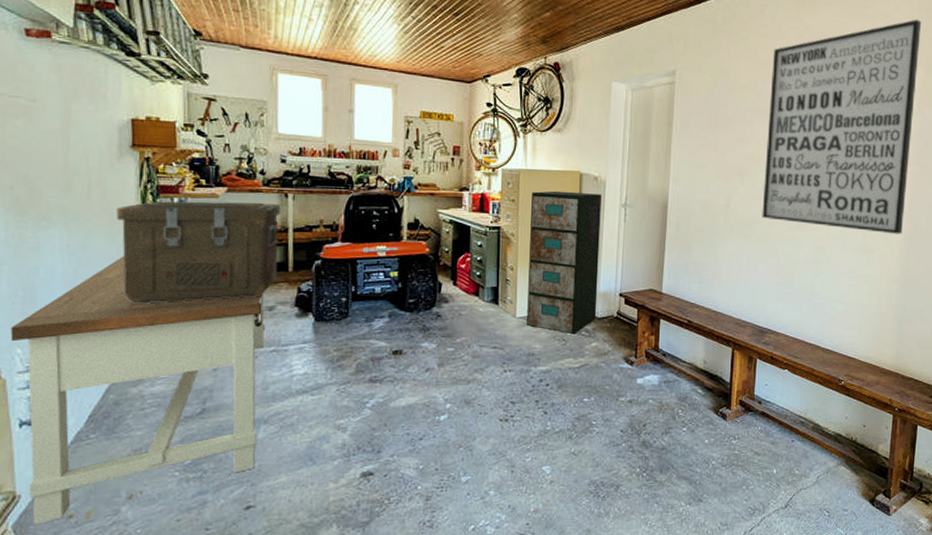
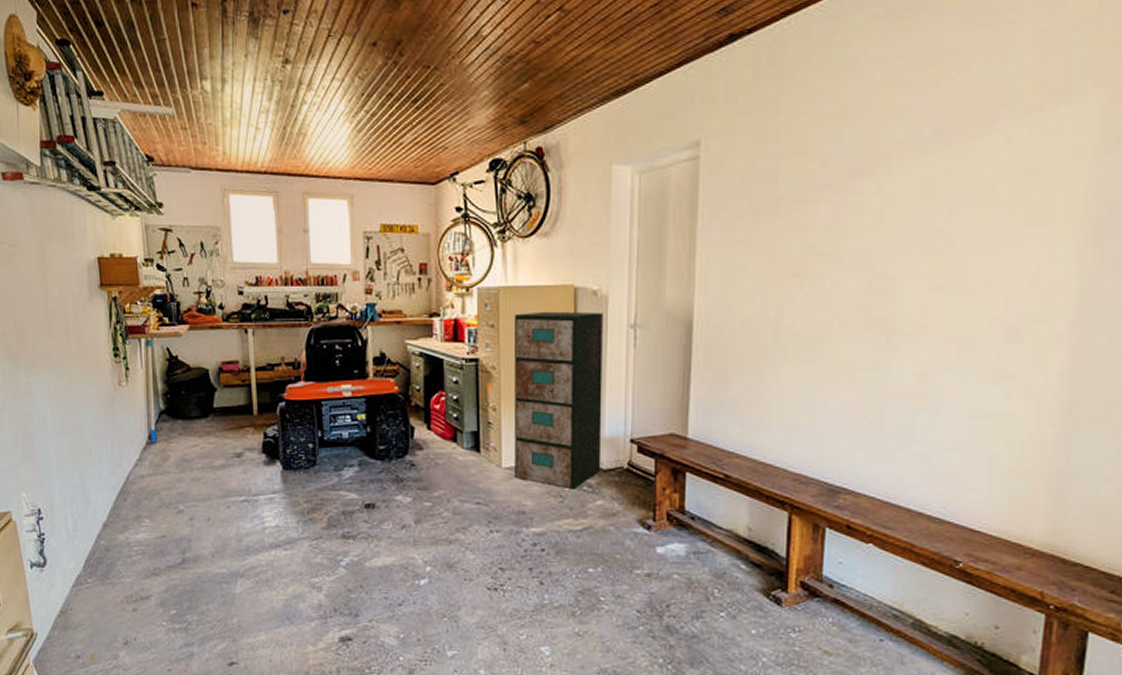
desk: present [10,256,266,525] -> none [16,400,236,663]
ammunition box: present [116,201,281,305] -> none [92,340,243,450]
wall art: present [762,19,921,235] -> none [831,15,1104,352]

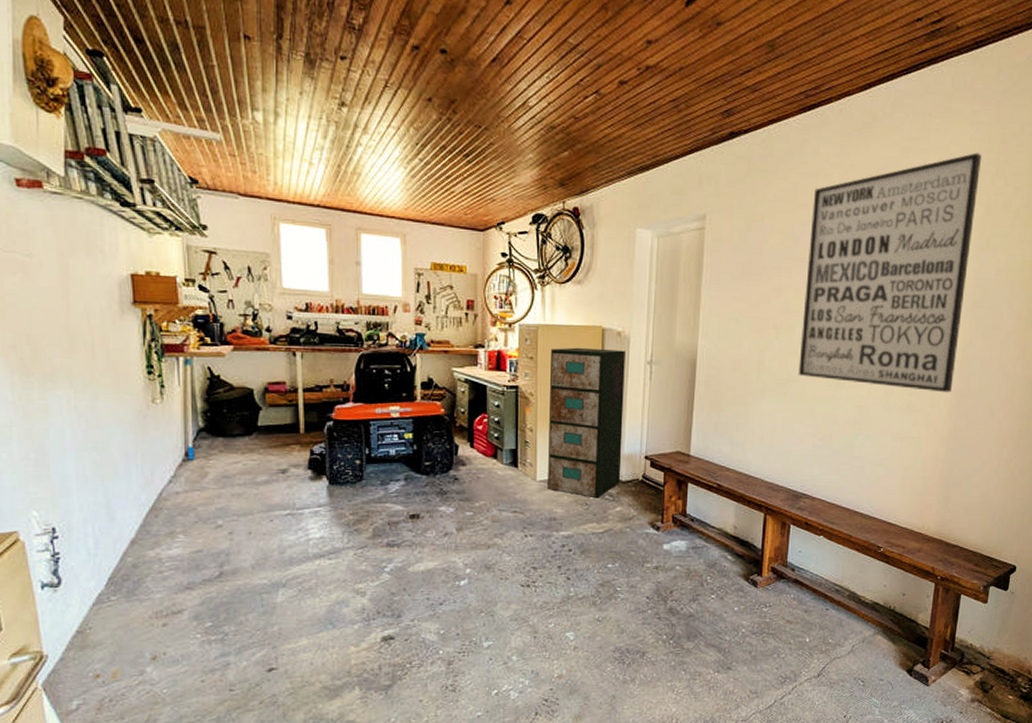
wall art: none [831,15,1104,352] -> present [798,152,981,393]

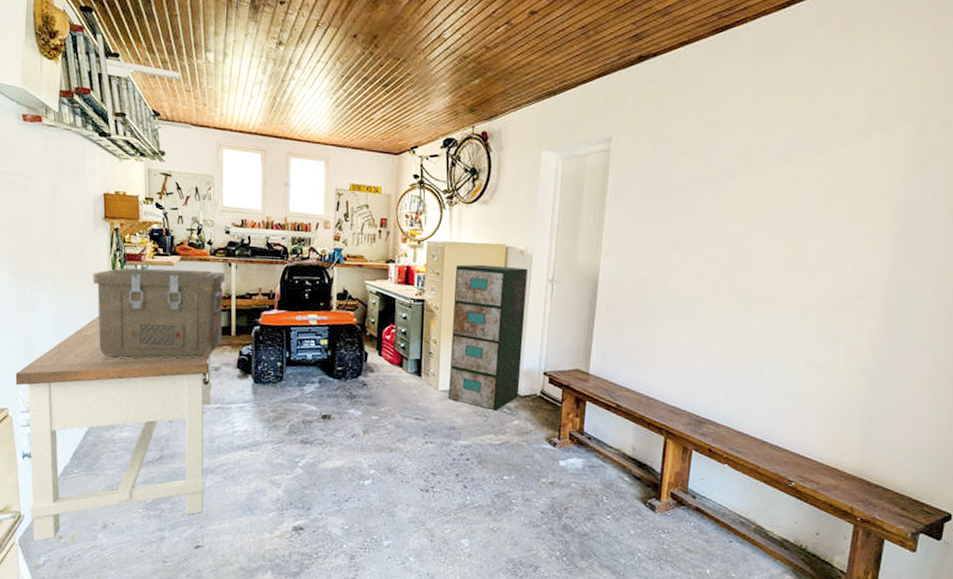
desk: none [25,417,280,684] -> present [15,316,213,542]
ammunition box: none [122,360,290,467] -> present [93,268,226,360]
wall art: present [798,152,981,393] -> none [704,68,915,322]

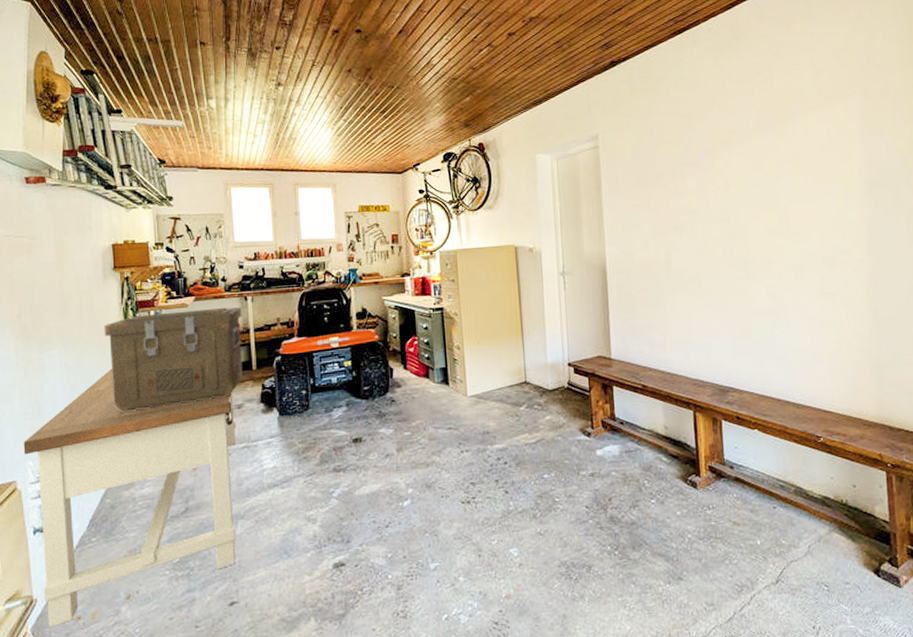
filing cabinet: present [448,264,528,411] -> none [470,265,547,409]

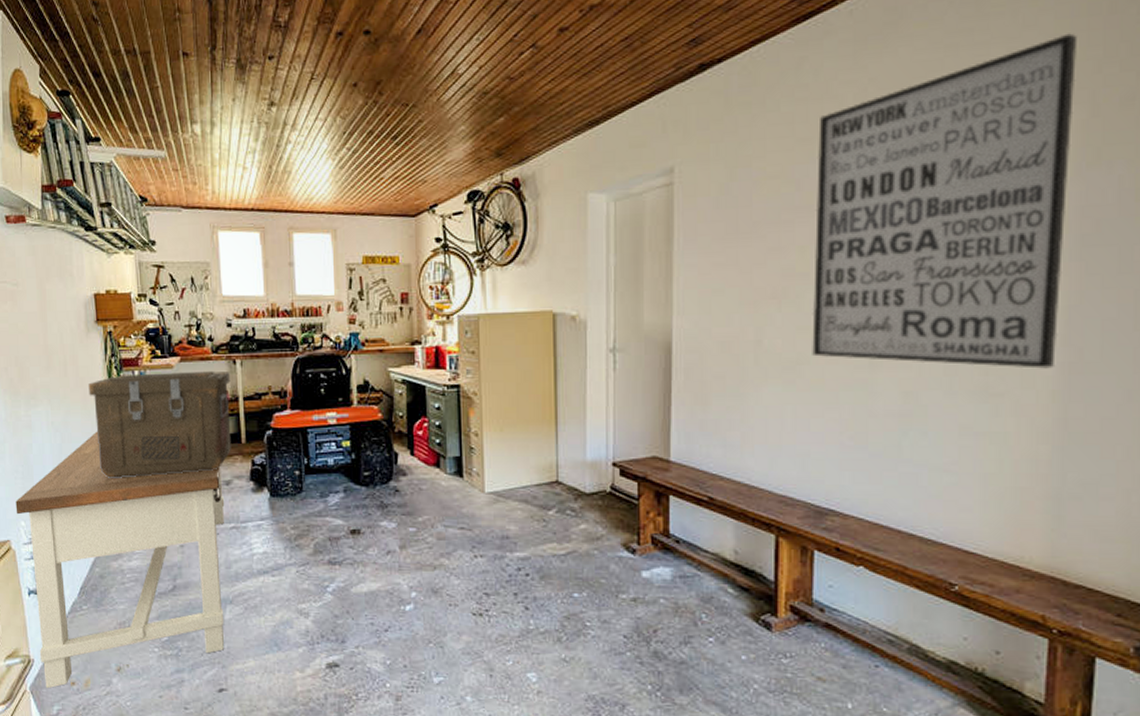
wall art: none [696,47,864,274] -> present [812,33,1076,369]

